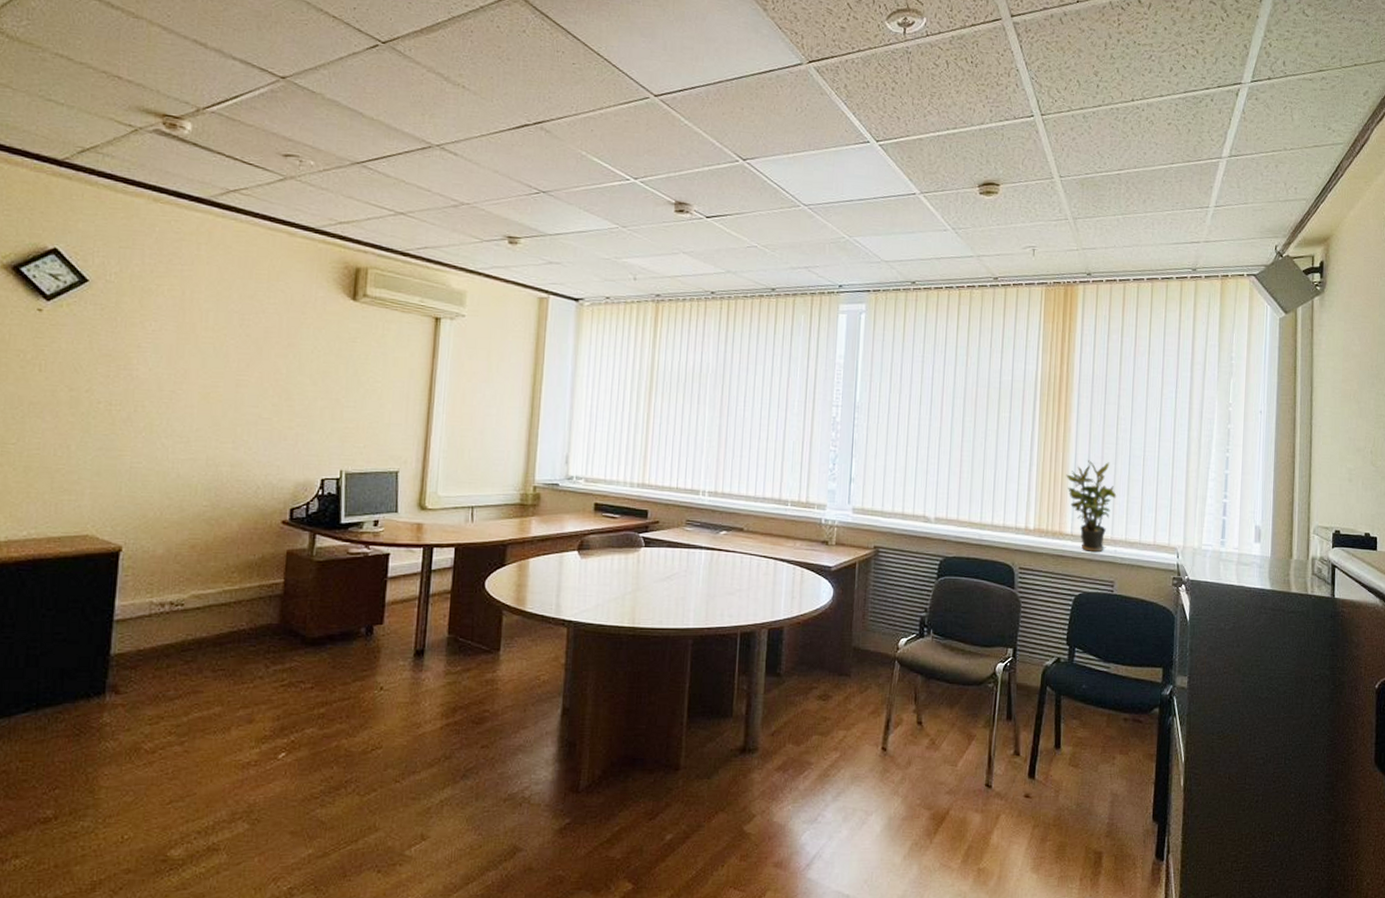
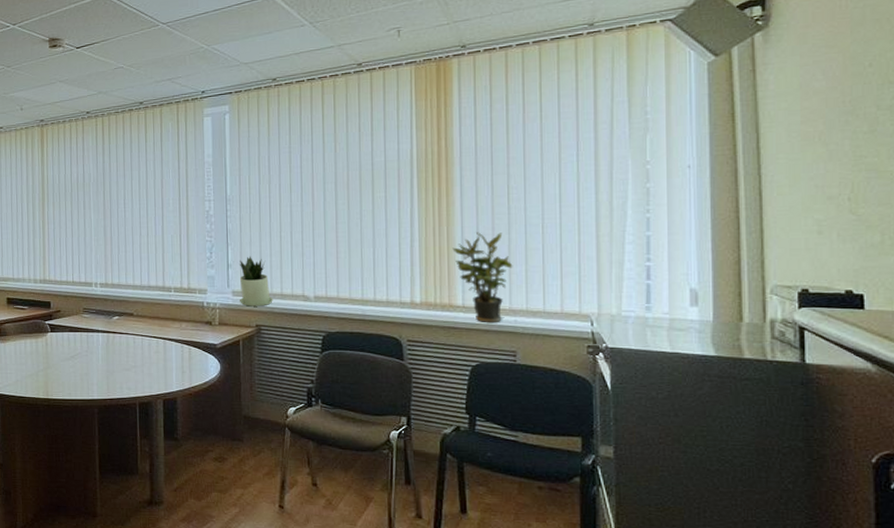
planter: none [860,470,894,526] -> present [240,256,273,307]

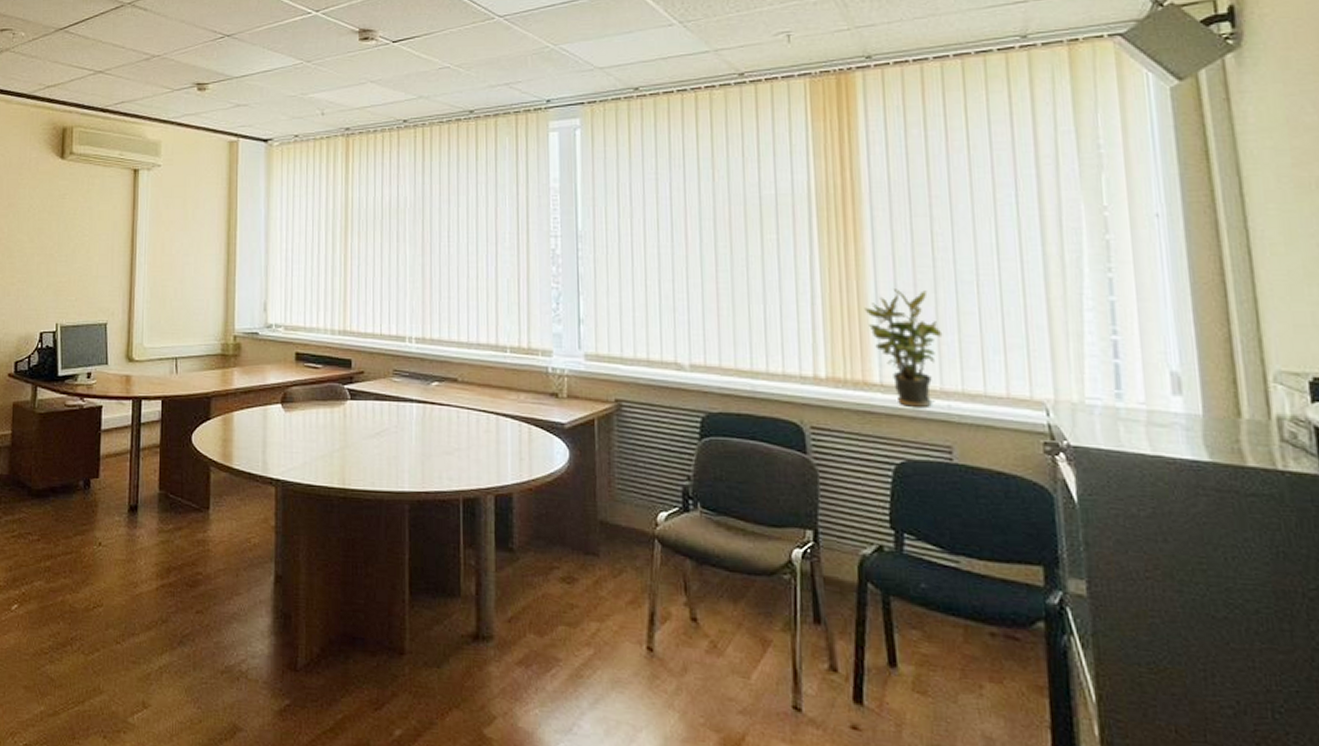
planter: present [240,256,273,307] -> none [594,309,637,375]

